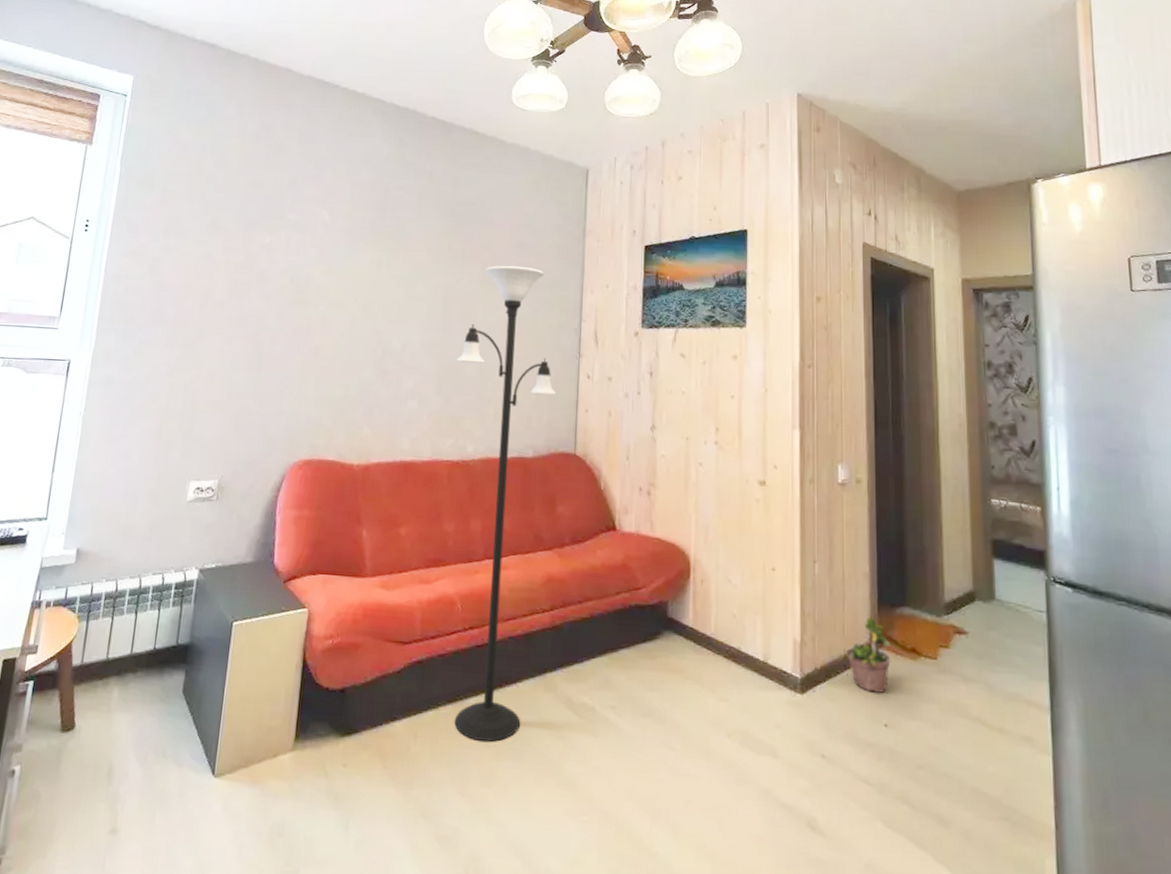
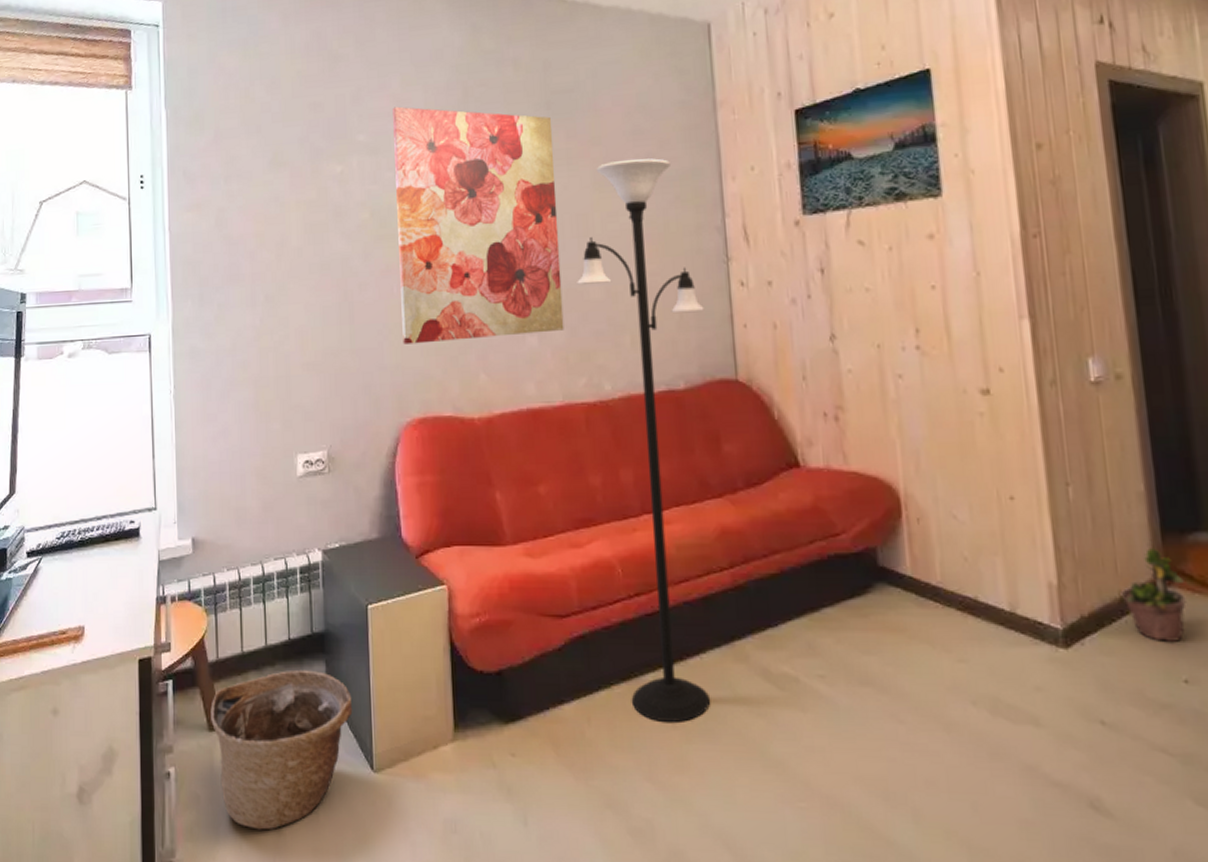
basket: none [64,677,205,830] -> present [210,669,353,830]
wall art: none [301,195,454,399] -> present [393,106,564,345]

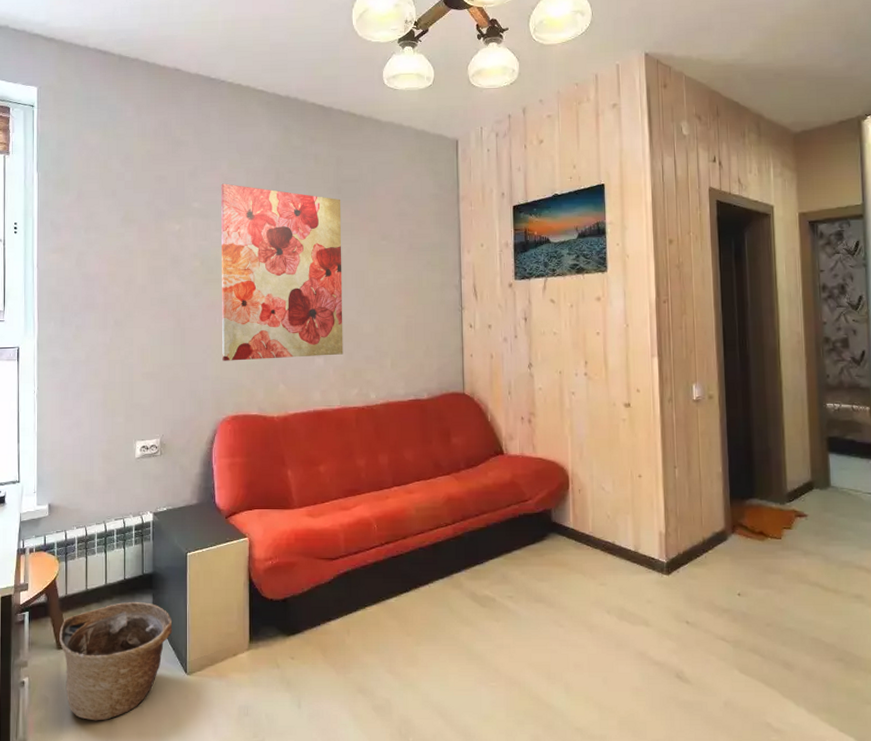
floor lamp: present [577,158,711,722] -> none [354,233,444,631]
potted plant: present [1120,539,1186,642] -> none [703,503,742,569]

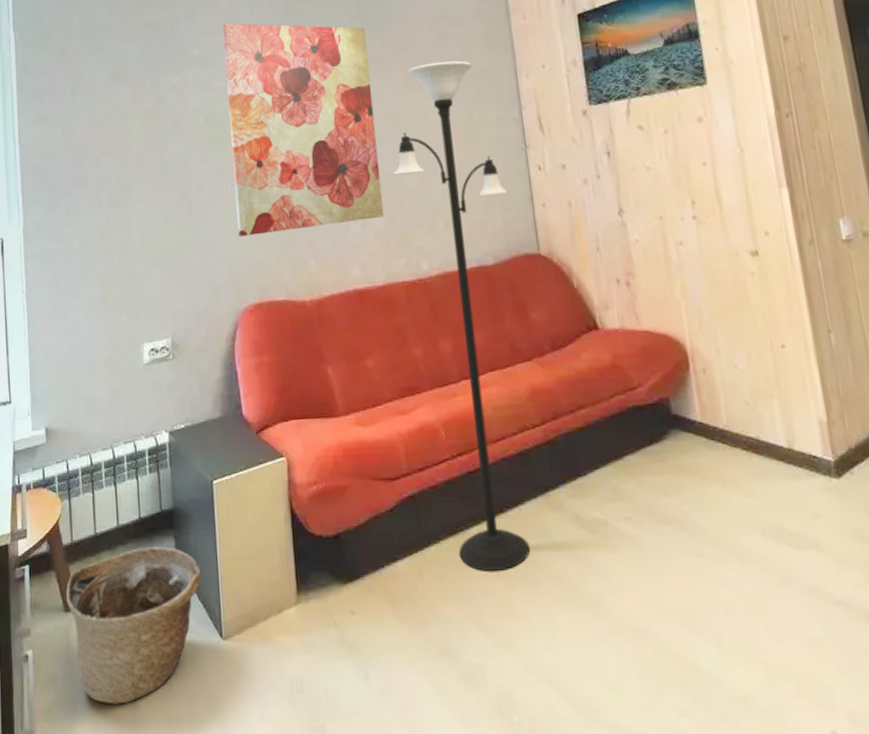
floor lamp: none [354,233,444,631] -> present [394,61,531,571]

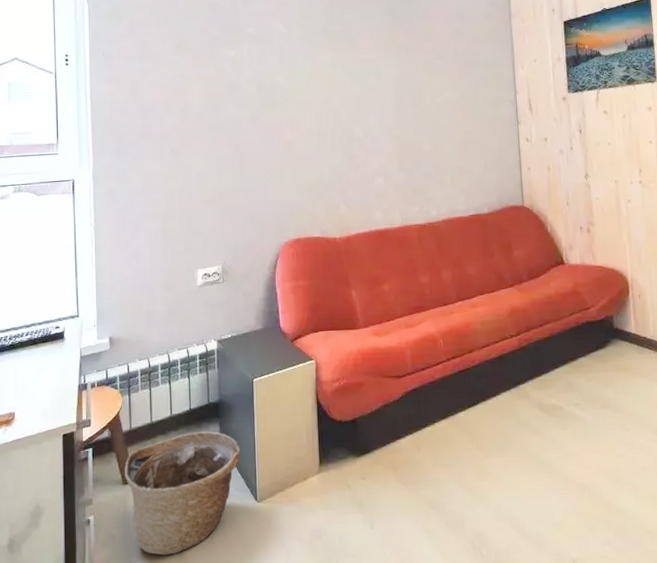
wall art: present [223,22,384,237] -> none [275,8,403,185]
floor lamp: present [394,61,531,571] -> none [412,51,504,445]

